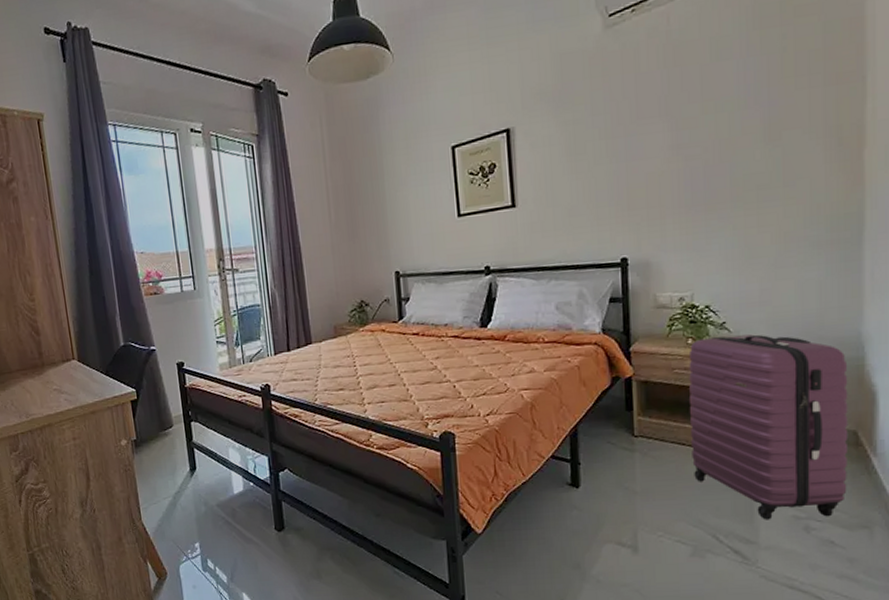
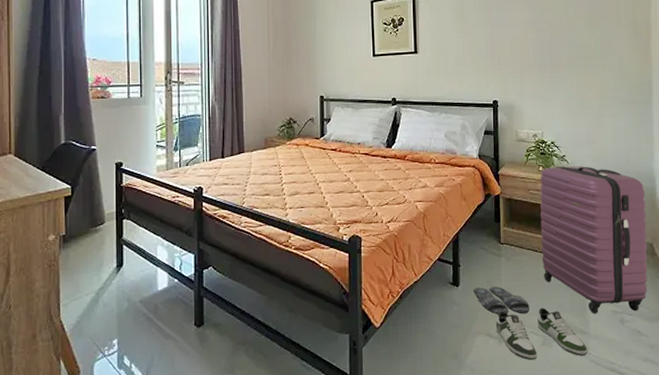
slippers: none [598,487,674,520] -> present [473,286,529,315]
shoe: none [628,512,755,574] -> present [495,307,587,361]

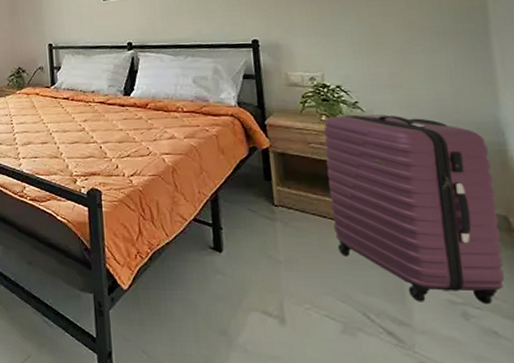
slippers: present [473,286,529,315] -> none [241,256,321,291]
shoe: present [495,307,587,361] -> none [274,286,413,354]

